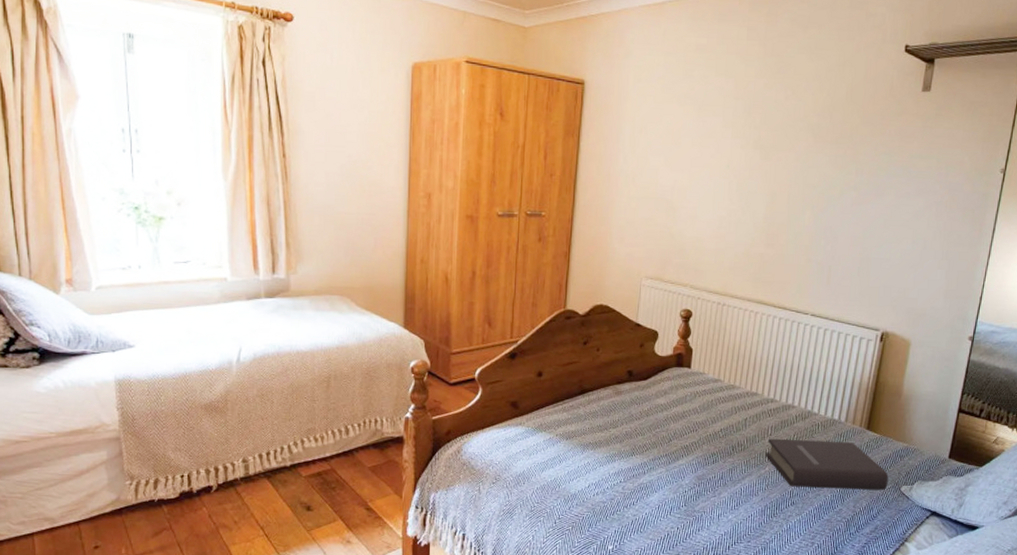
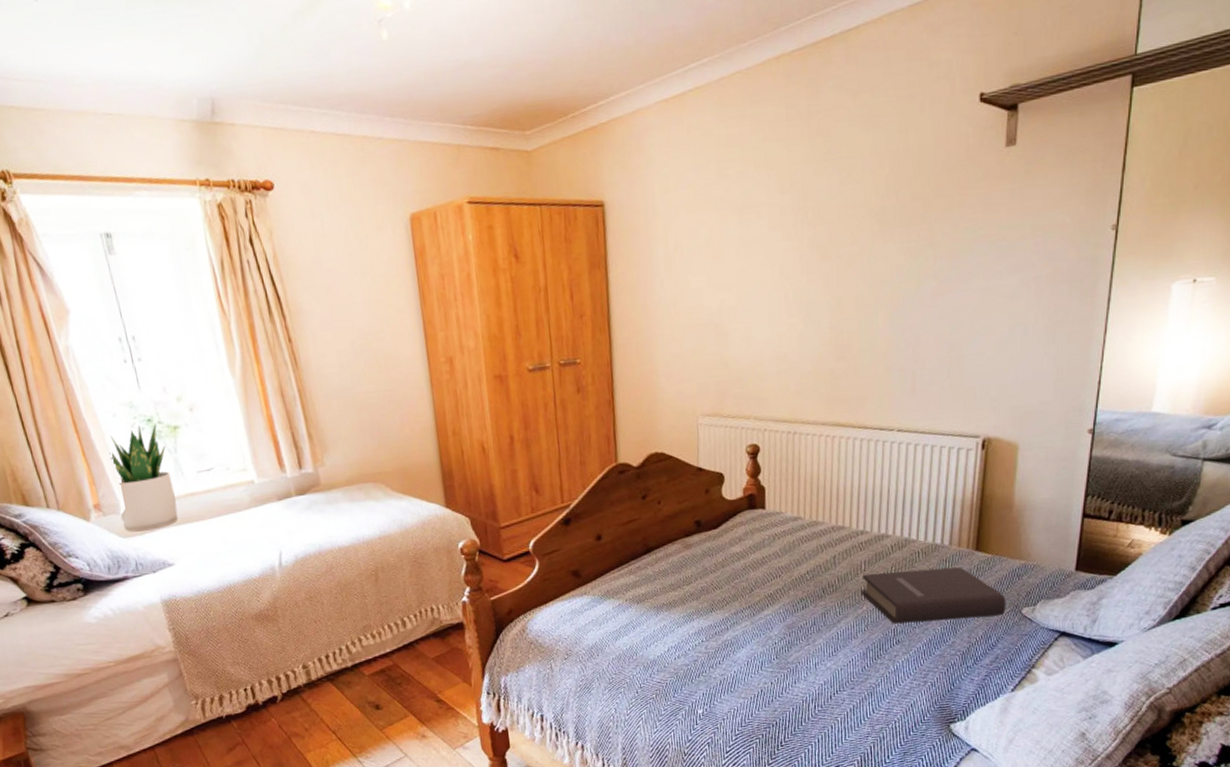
planter: none [90,210,148,311] -> present [109,424,179,533]

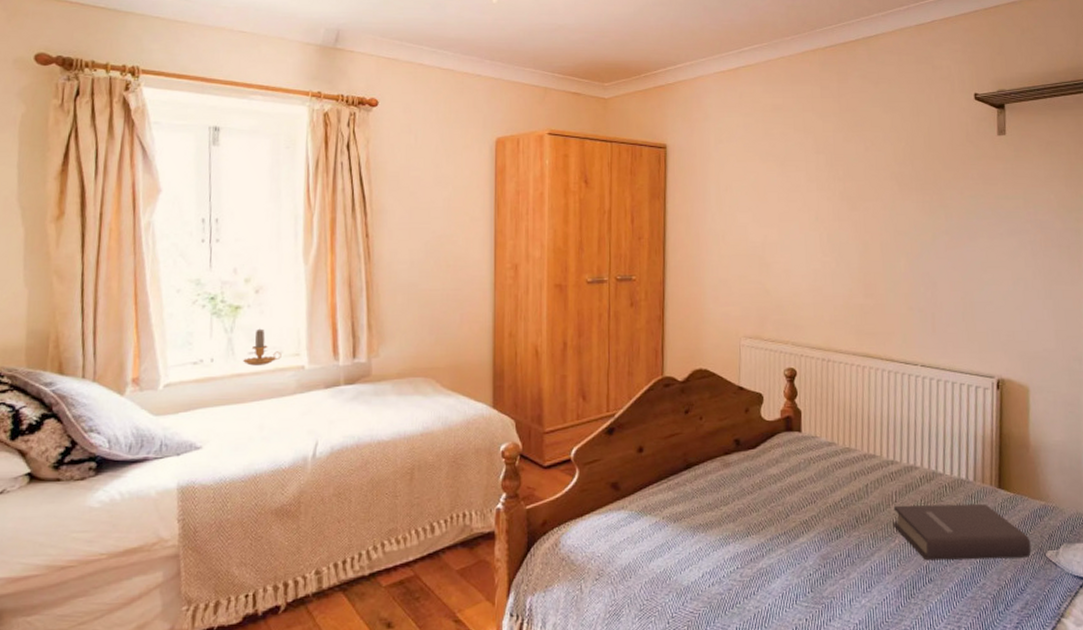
planter: present [109,424,179,533] -> none [157,301,223,410]
candle: none [193,447,230,484] -> present [243,328,282,366]

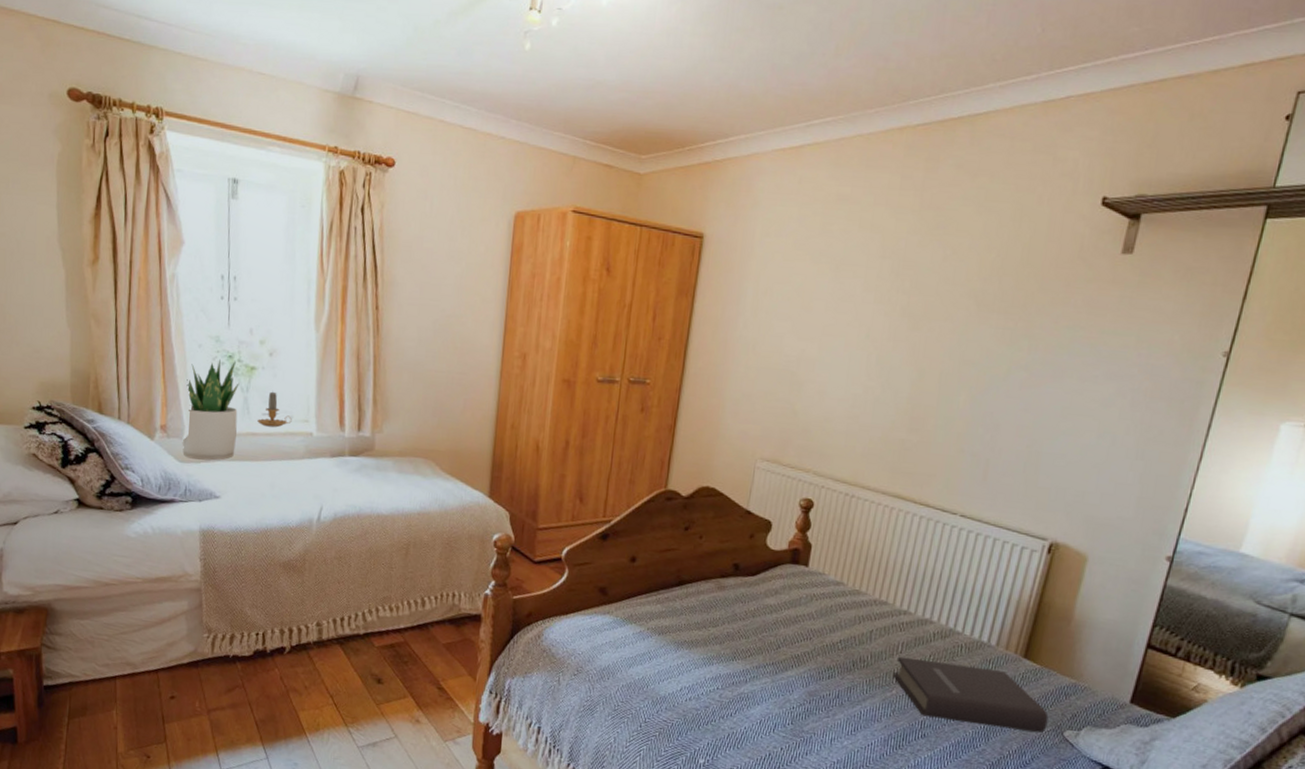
planter: none [157,301,223,410] -> present [182,358,239,461]

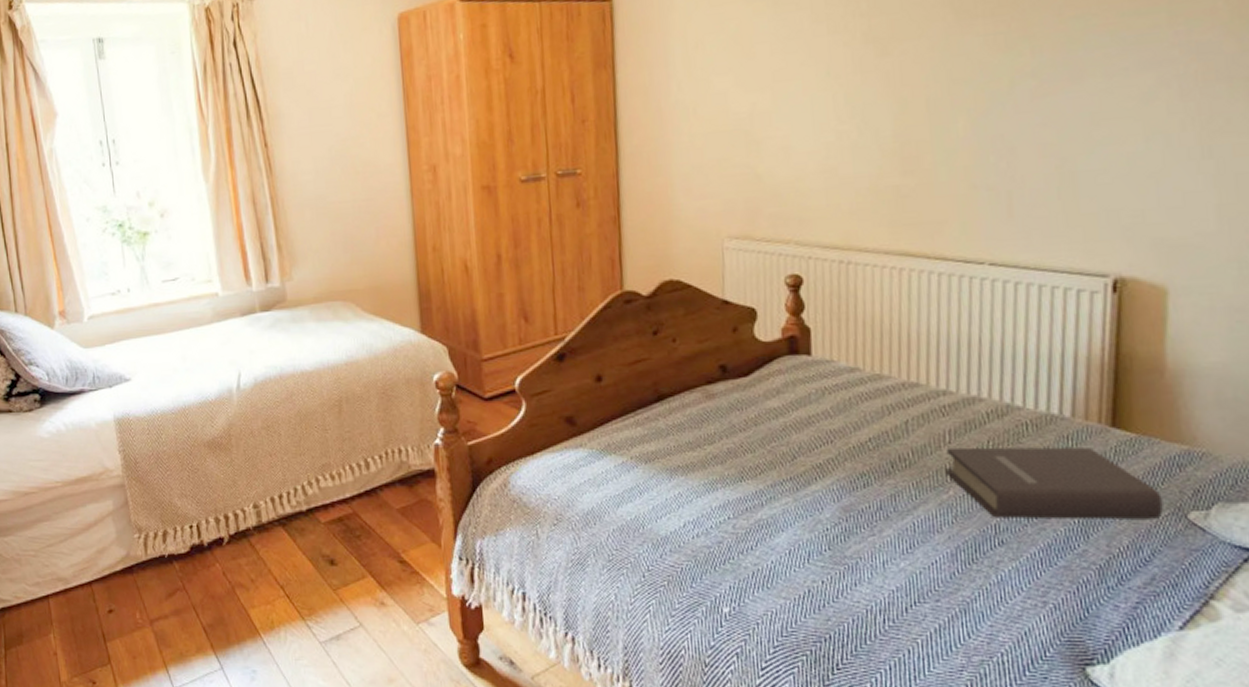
planter: present [182,358,239,461] -> none [79,229,140,343]
candle: present [257,391,292,428] -> none [158,255,194,295]

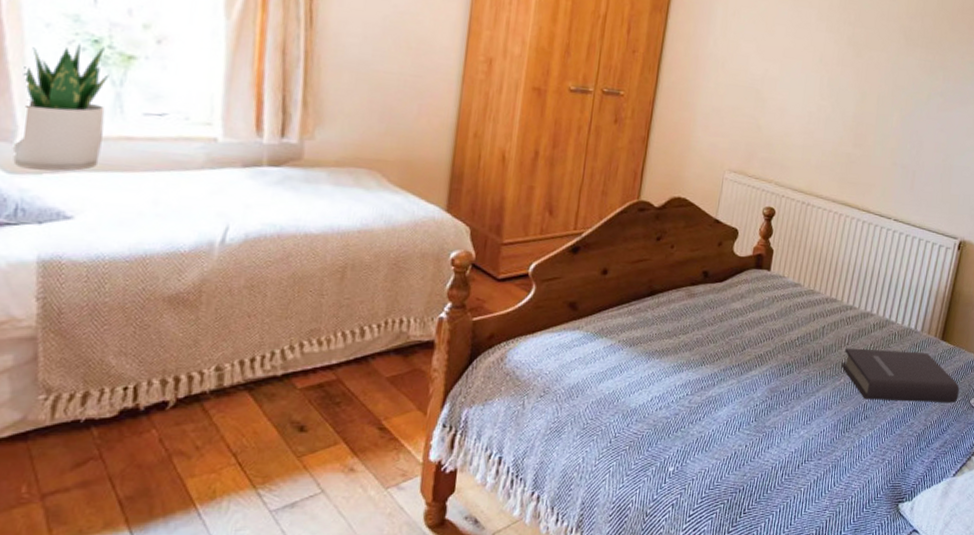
planter: none [79,229,140,343] -> present [12,42,109,172]

